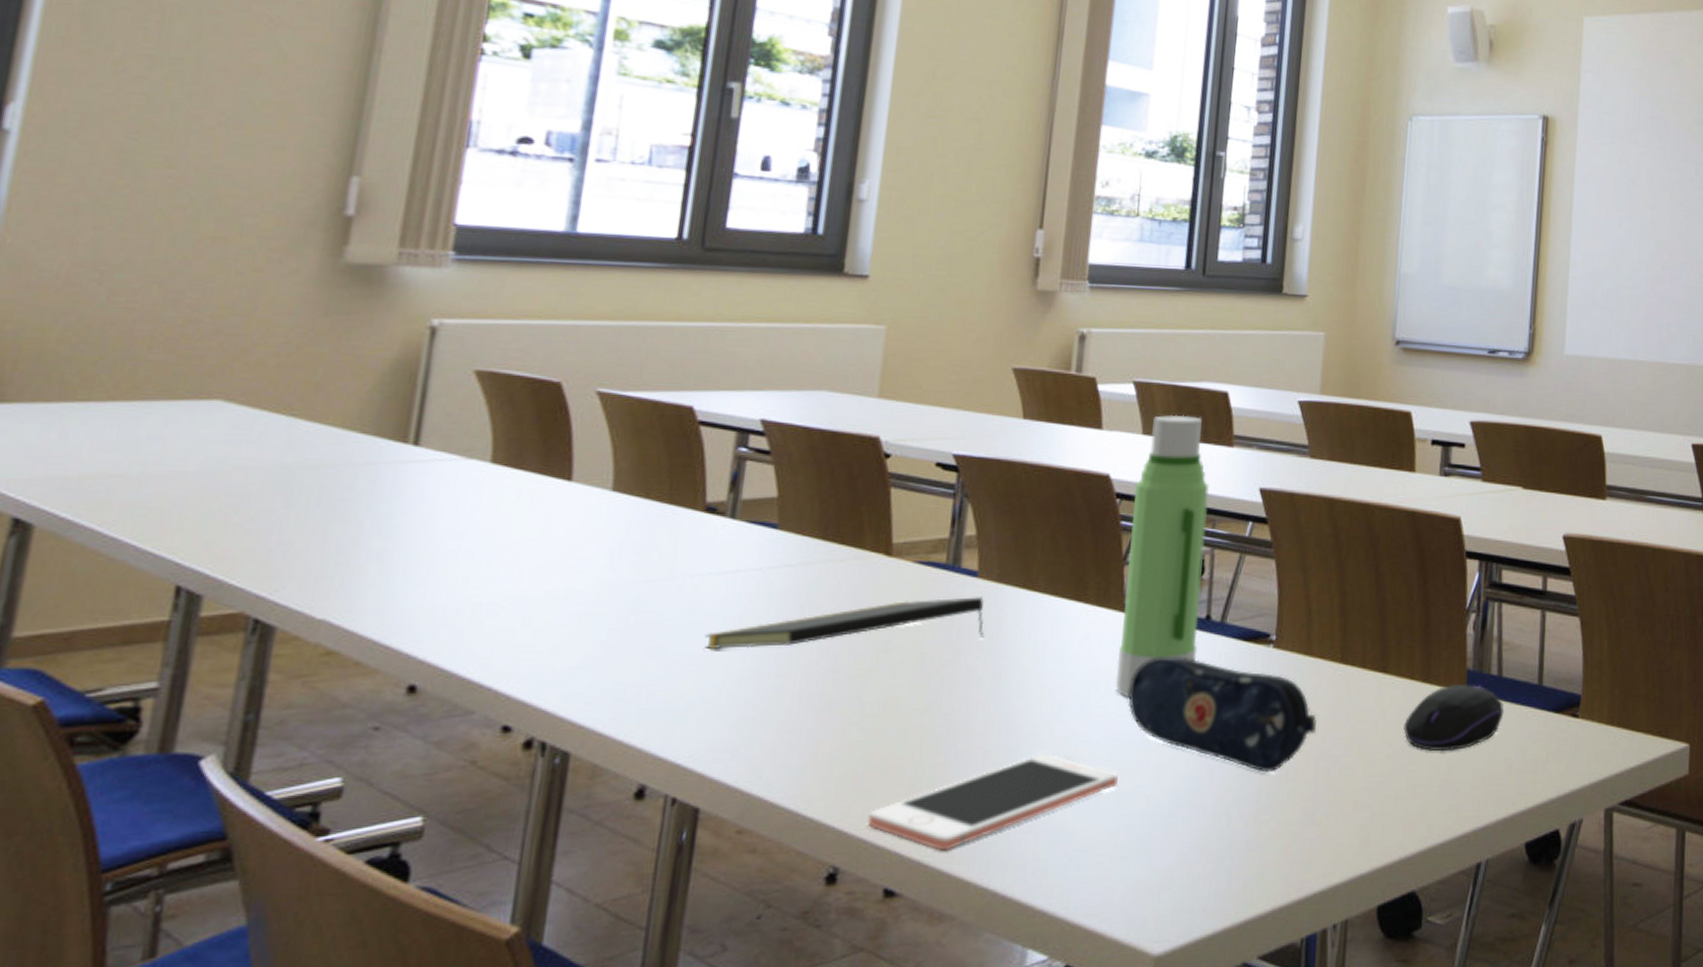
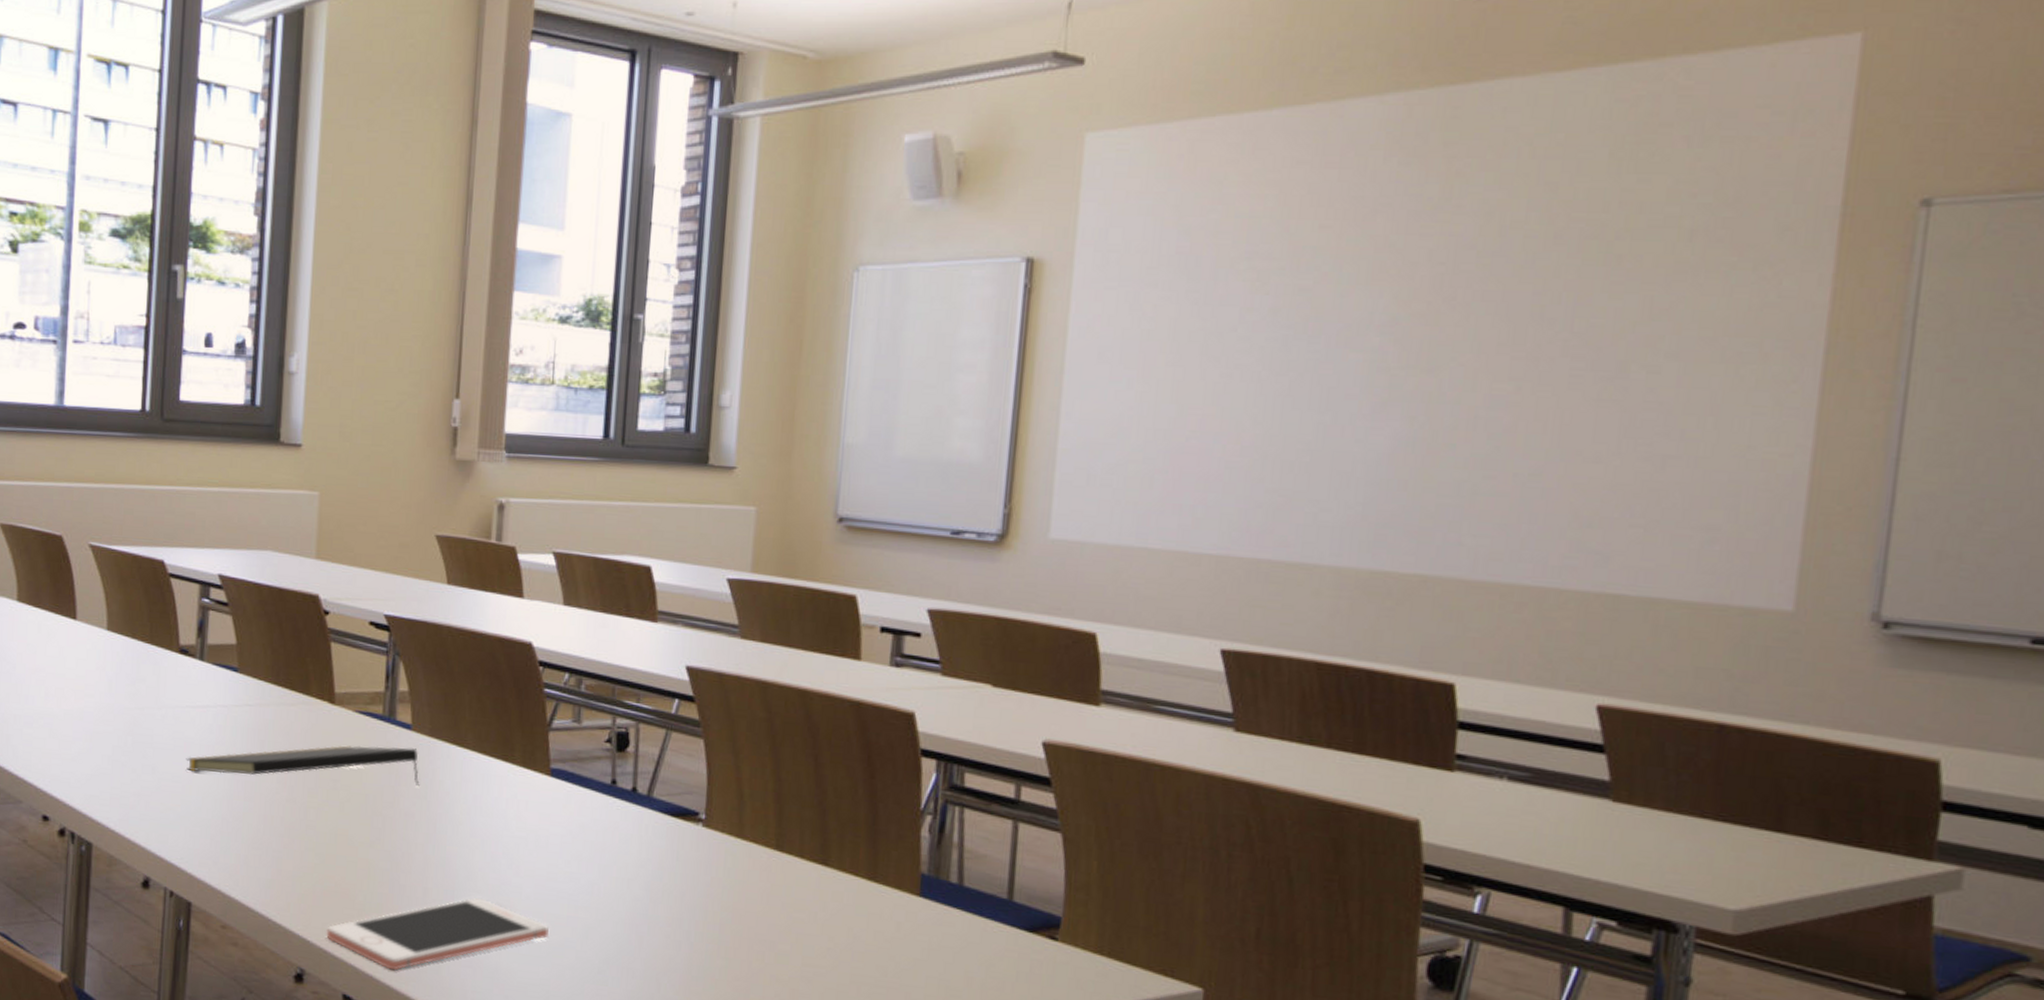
water bottle: present [1115,414,1209,698] -> none [543,586,633,857]
pencil case: present [1128,656,1317,773] -> none [556,822,750,948]
computer mouse: present [1403,683,1504,752] -> none [846,887,965,955]

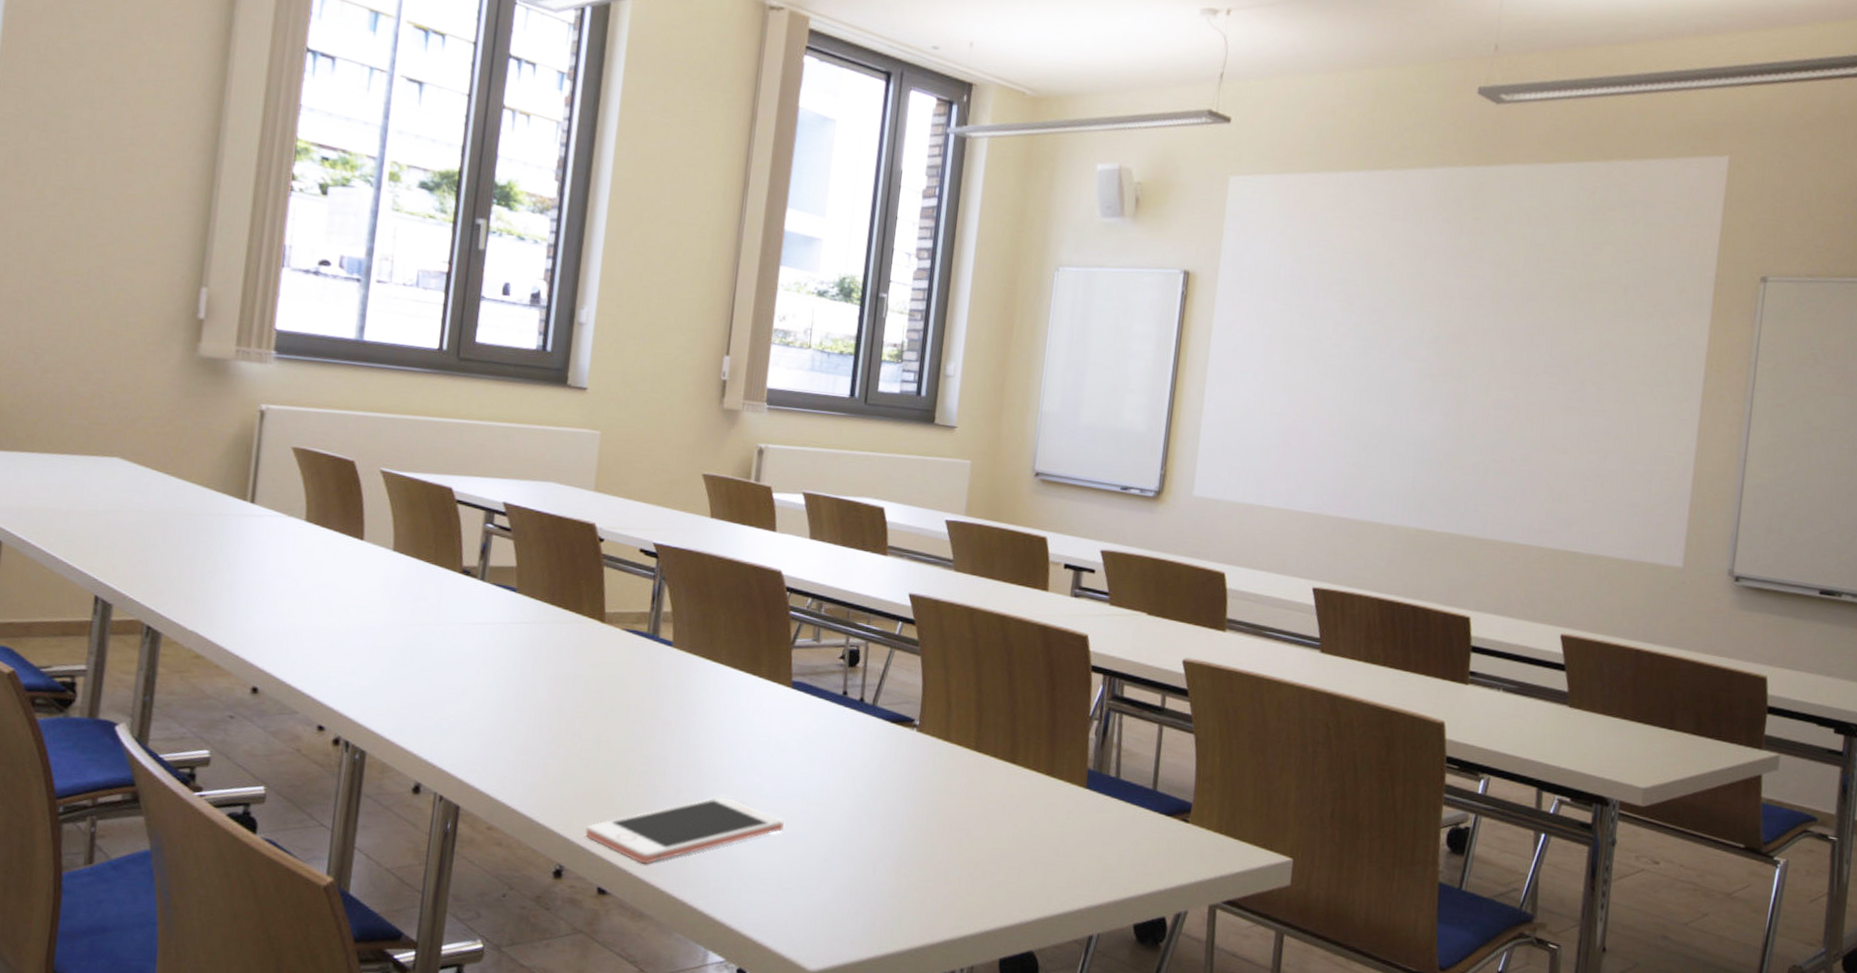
notepad: present [186,745,420,786] -> none [462,660,678,697]

